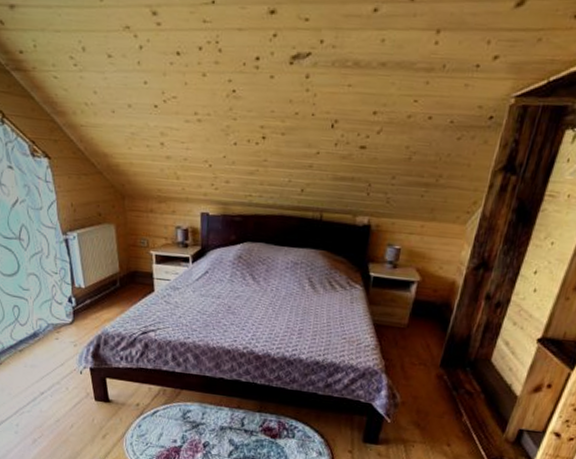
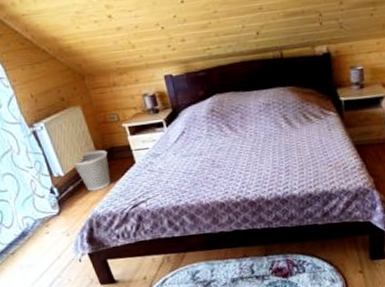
wastebasket: none [94,270,130,310] -> present [71,149,110,192]

